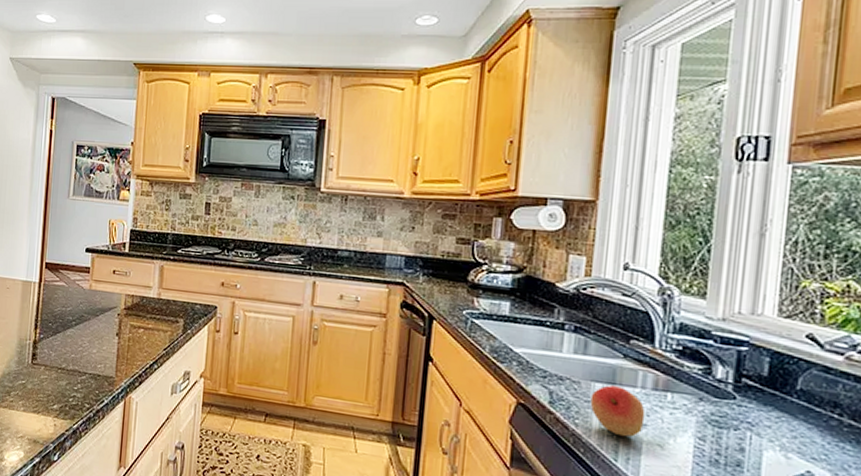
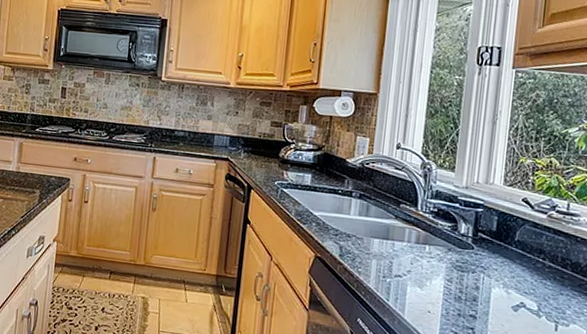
fruit: present [590,385,646,437] -> none [370,240,410,282]

